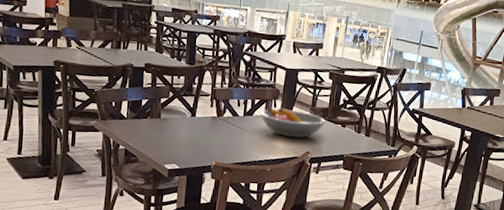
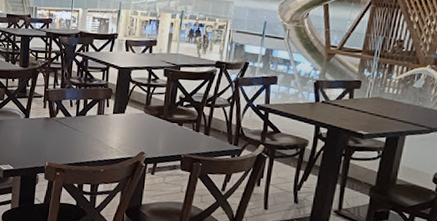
fruit bowl: present [260,107,326,138] -> none [92,107,162,138]

